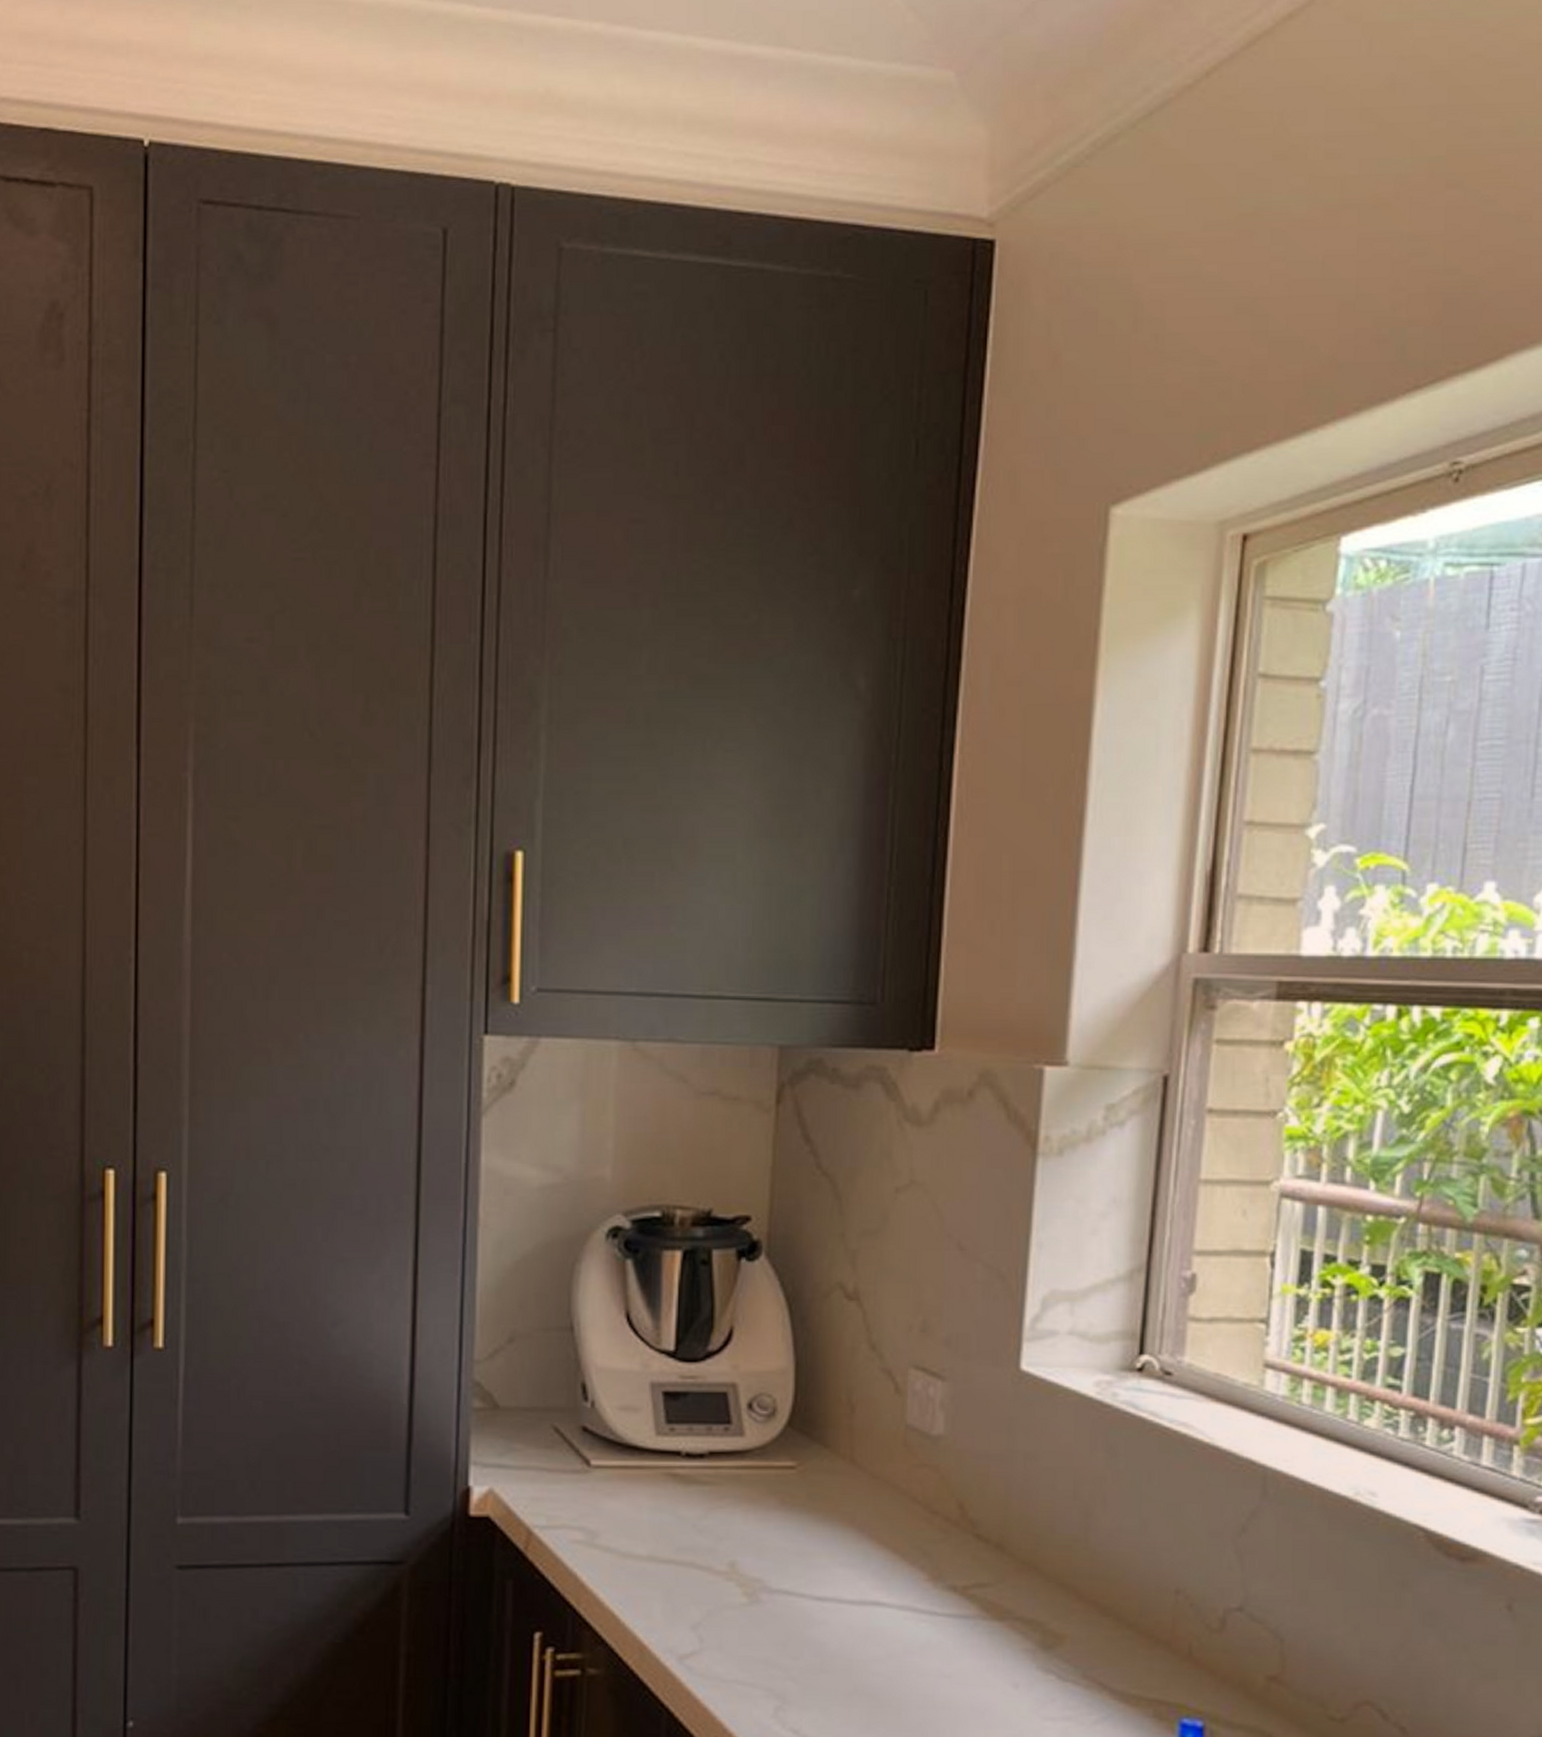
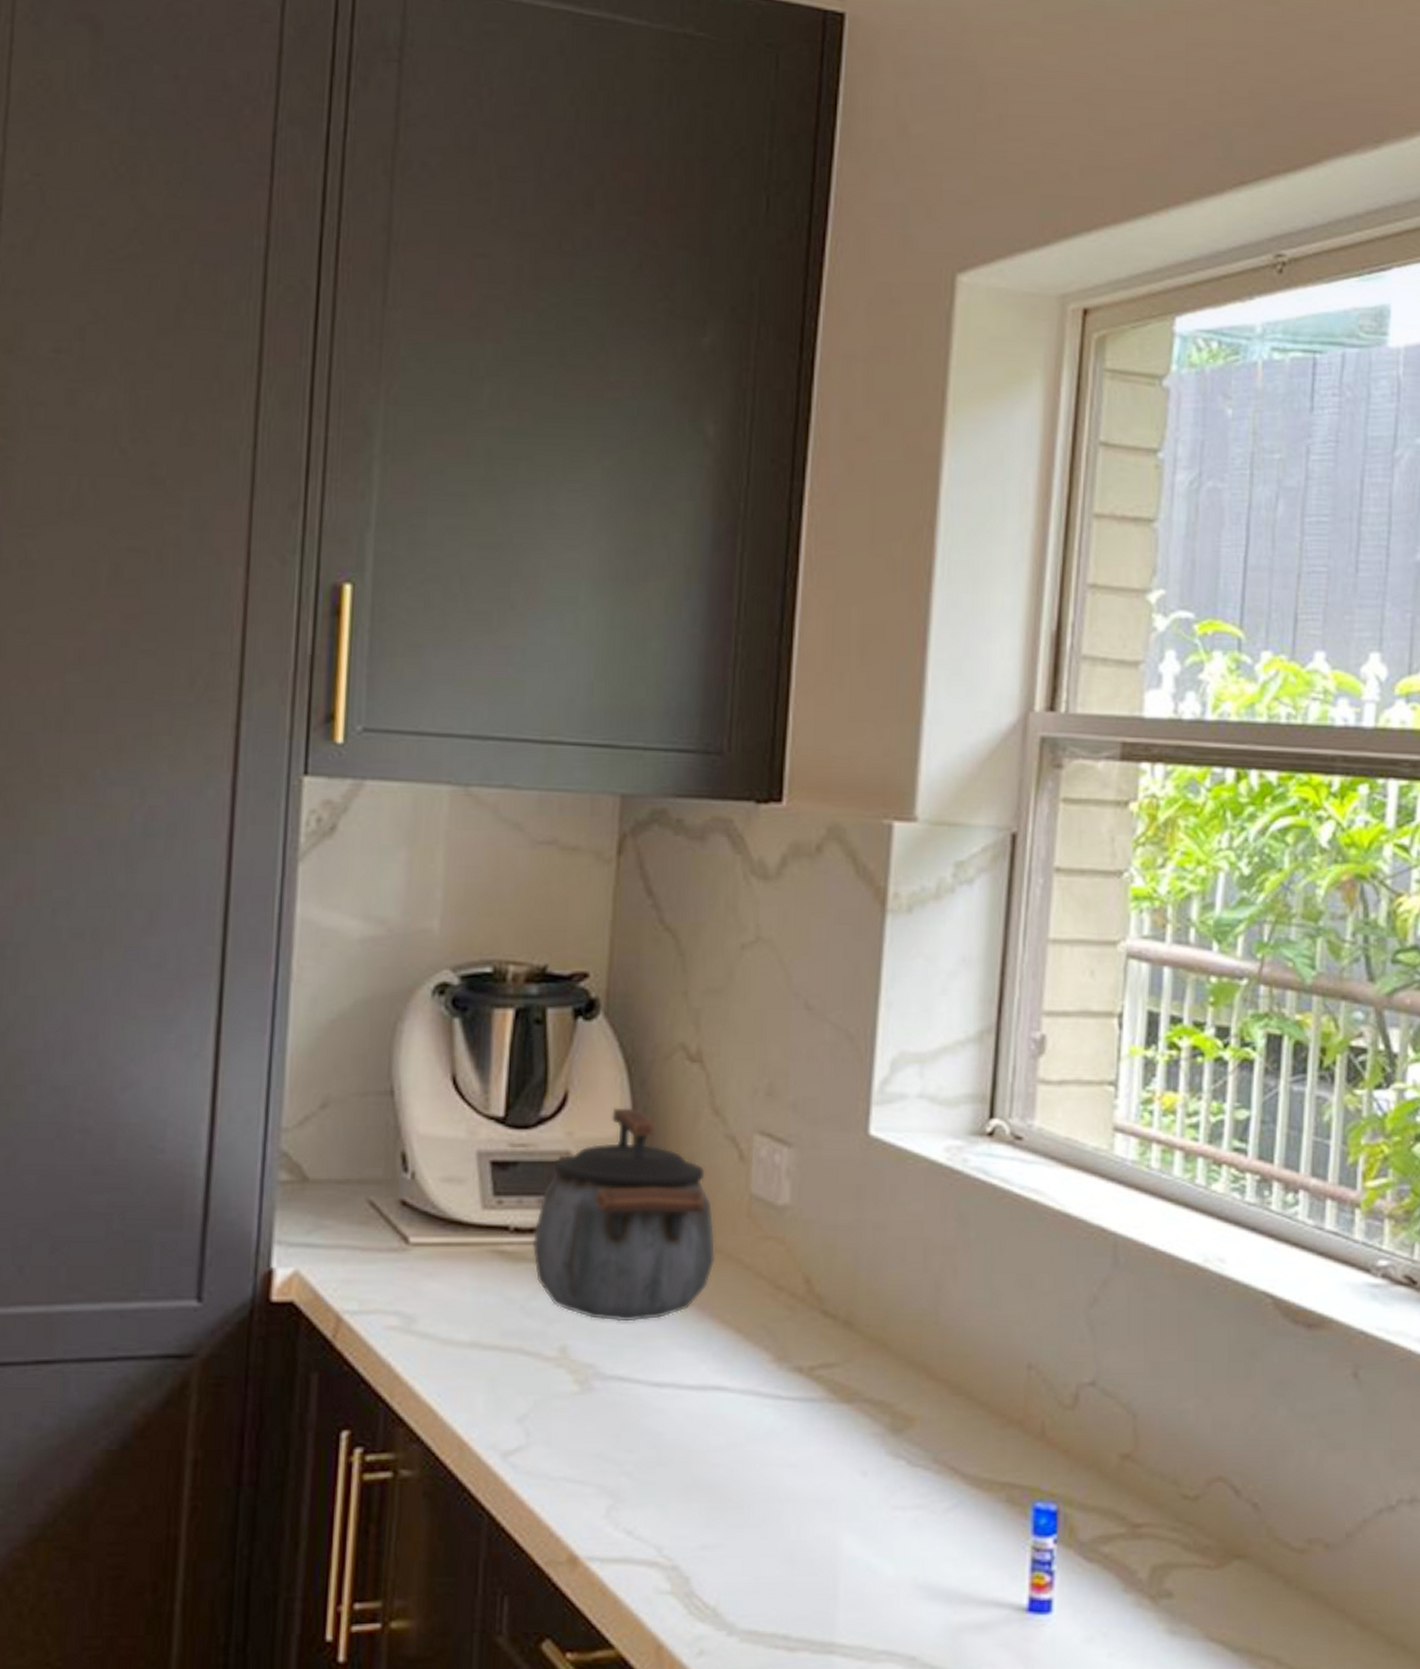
kettle: none [702,1343,873,1541] -> present [532,1107,715,1322]

